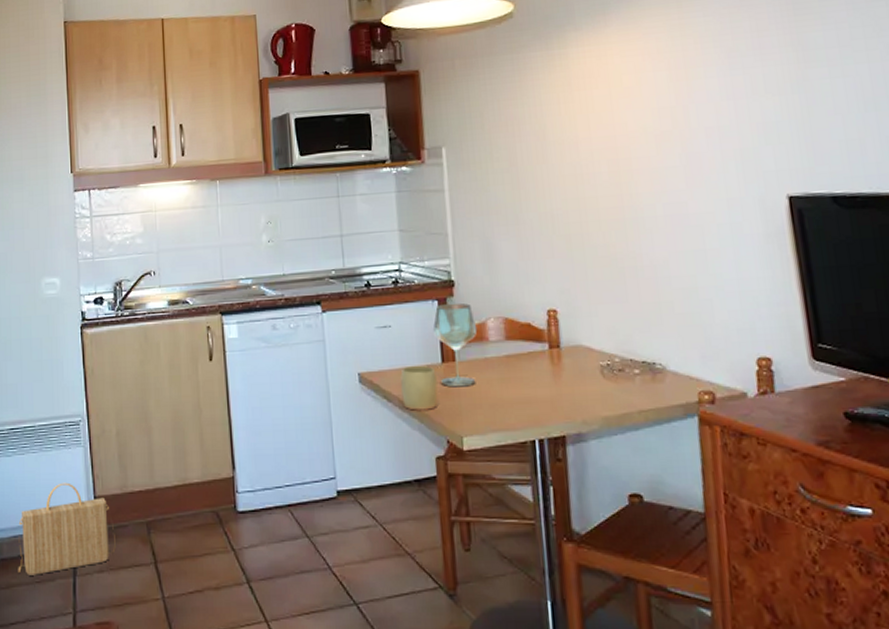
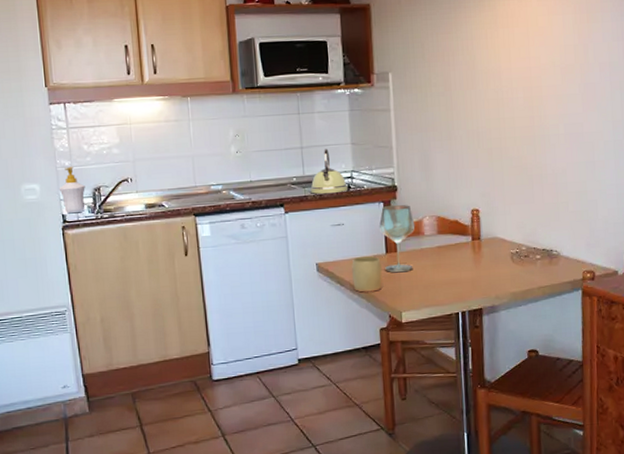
shopping bag: present [18,482,116,576] -> none [11,364,104,444]
soap bottle: none [79,258,106,311] -> present [59,166,85,214]
kettle: none [351,236,396,291] -> present [310,148,349,195]

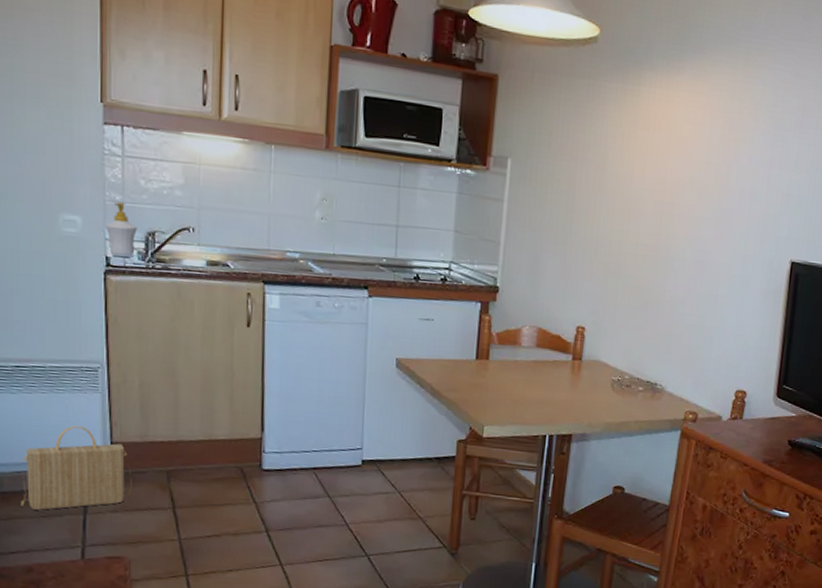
shopping bag: none [11,364,104,444] -> present [21,425,132,510]
kettle: present [310,148,349,195] -> none [401,232,444,285]
mug: present [352,256,383,293] -> none [434,358,470,399]
wine glass: present [378,204,416,273] -> none [472,306,513,383]

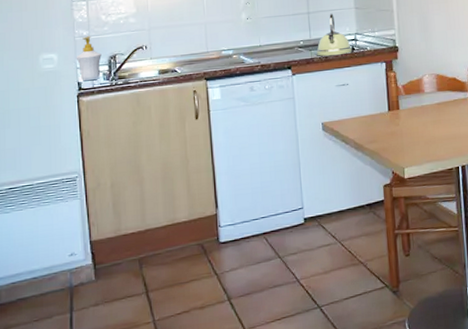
shopping bag: present [21,425,132,510] -> none [16,231,110,316]
kettle: none [401,232,444,285] -> present [316,13,353,57]

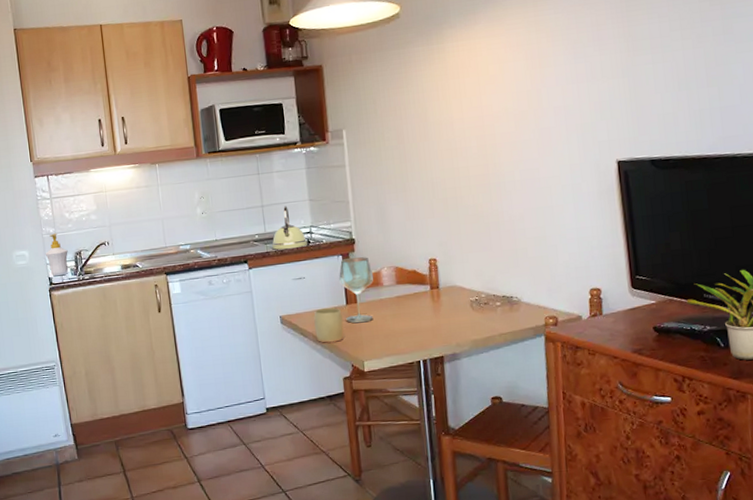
mug: none [356,114,386,150] -> present [314,307,344,343]
wine glass: none [381,64,416,130] -> present [338,256,374,324]

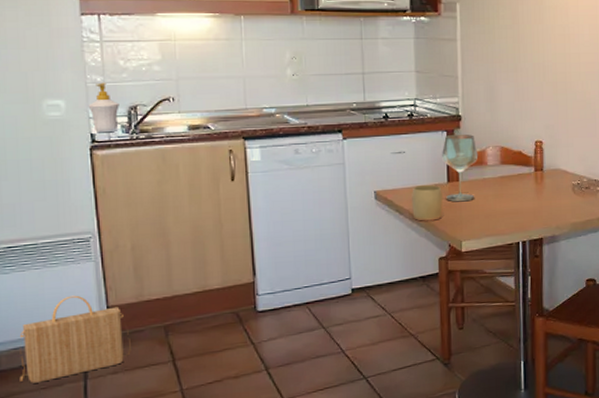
shopping bag: none [10,414,91,488] -> present [19,295,131,383]
kettle: present [272,206,308,251] -> none [371,75,411,122]

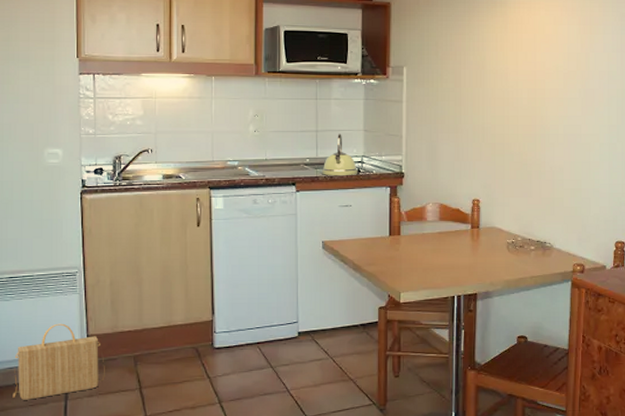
soap bottle: present [88,82,119,133] -> none [81,134,107,179]
kettle: none [371,75,411,122] -> present [322,133,358,176]
mug: present [412,184,444,221] -> none [356,237,385,272]
wine glass: present [441,134,479,202] -> none [384,190,419,255]

